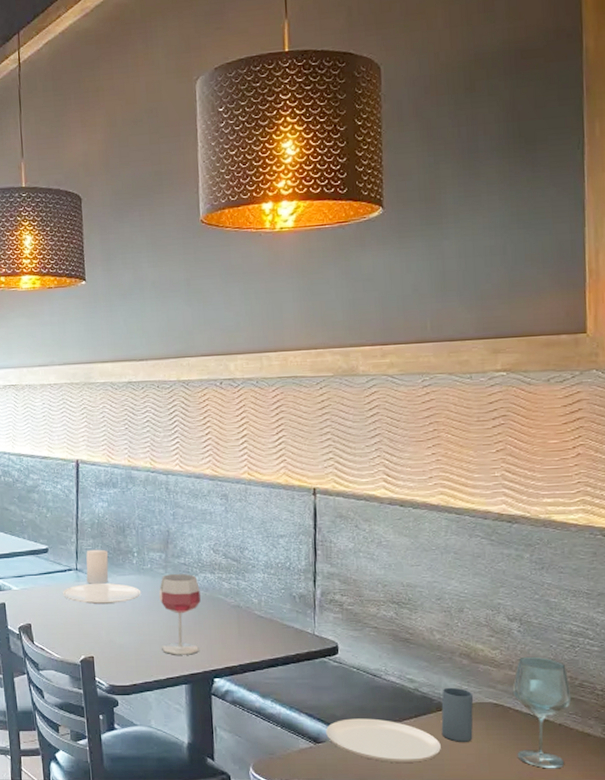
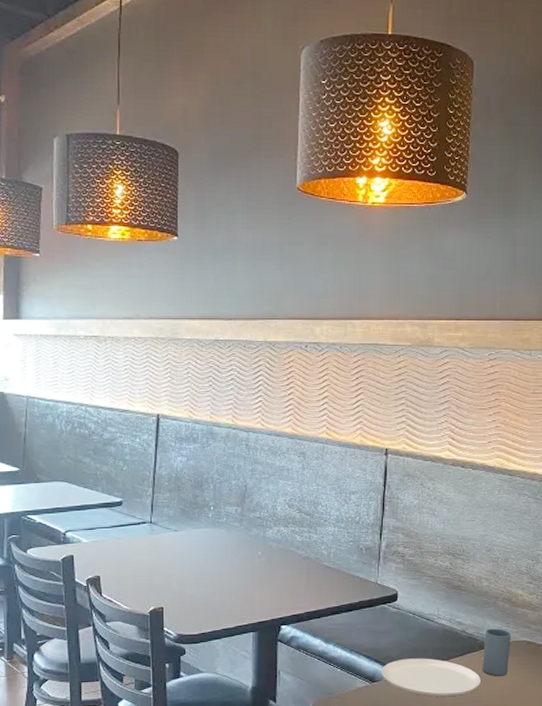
plate: present [62,583,142,605] -> none [134,536,215,557]
cup: present [86,549,109,585] -> none [161,503,185,538]
wineglass: present [159,573,201,655] -> none [232,526,273,605]

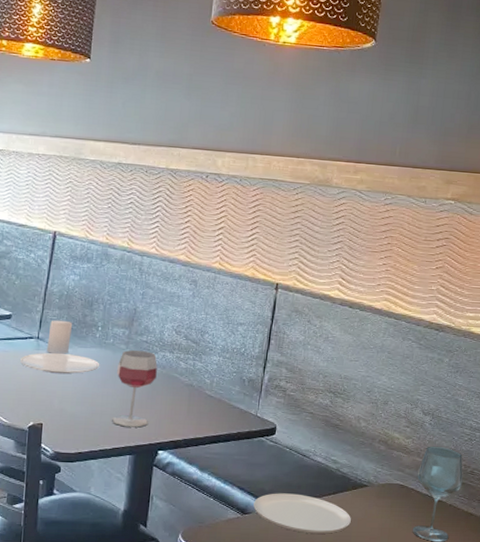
plate: none [134,536,215,557] -> present [19,353,100,374]
cup: none [161,503,185,538] -> present [47,320,73,355]
wineglass: none [232,526,273,605] -> present [112,349,157,428]
cup: present [482,628,512,677] -> none [353,469,385,518]

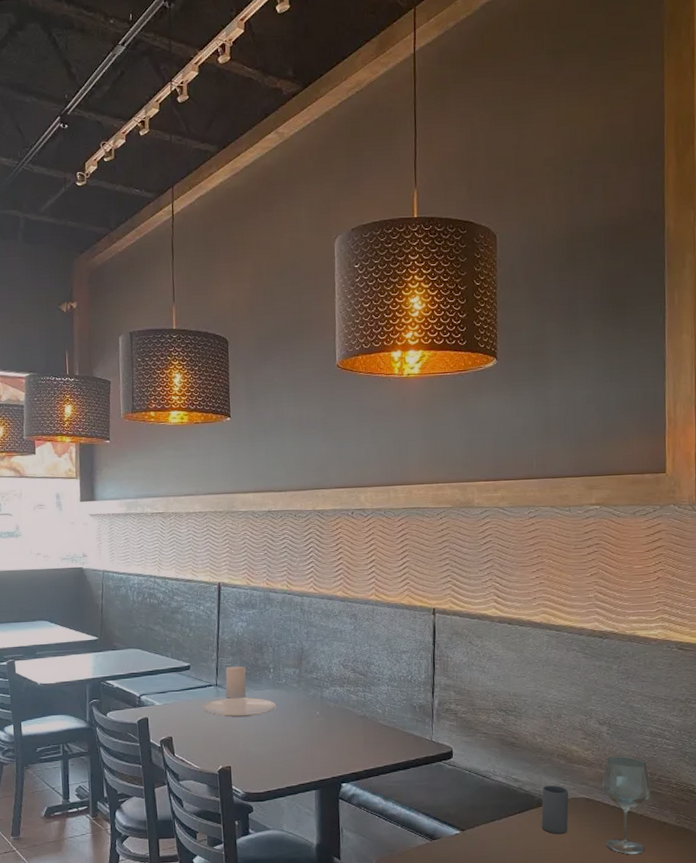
wineglass: present [112,349,157,428] -> none [293,687,331,763]
plate: present [253,493,351,534] -> none [441,815,541,855]
cup: none [353,469,385,518] -> present [541,785,569,835]

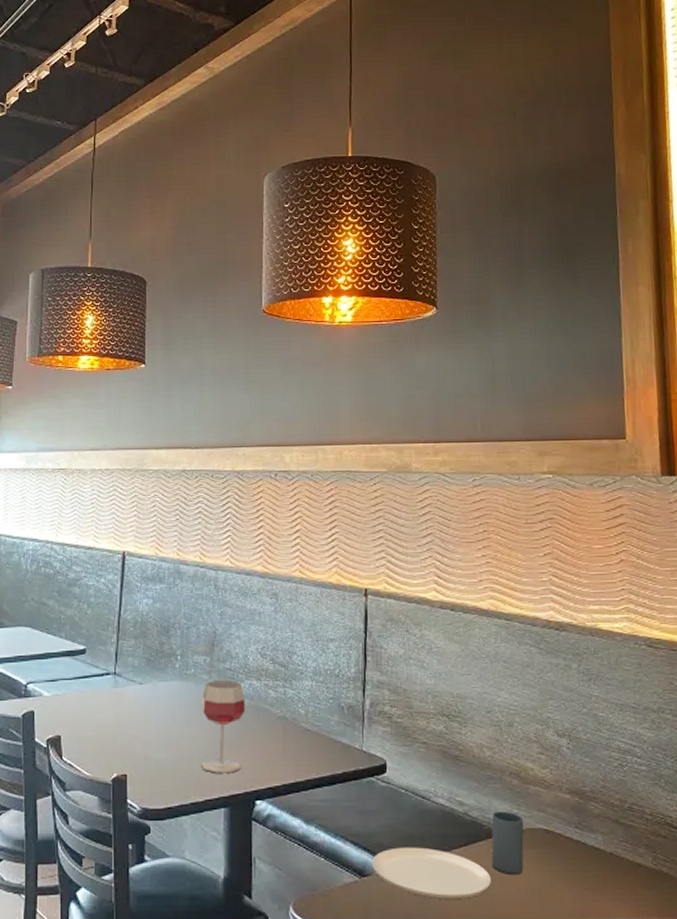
plate: present [202,697,277,718] -> none [97,690,183,714]
cup: present [225,666,247,699] -> none [125,651,150,692]
wineglass: none [293,687,331,763] -> present [201,679,245,773]
plate: none [441,815,541,855] -> present [372,847,491,899]
wine glass: present [601,755,651,855] -> none [562,776,622,905]

